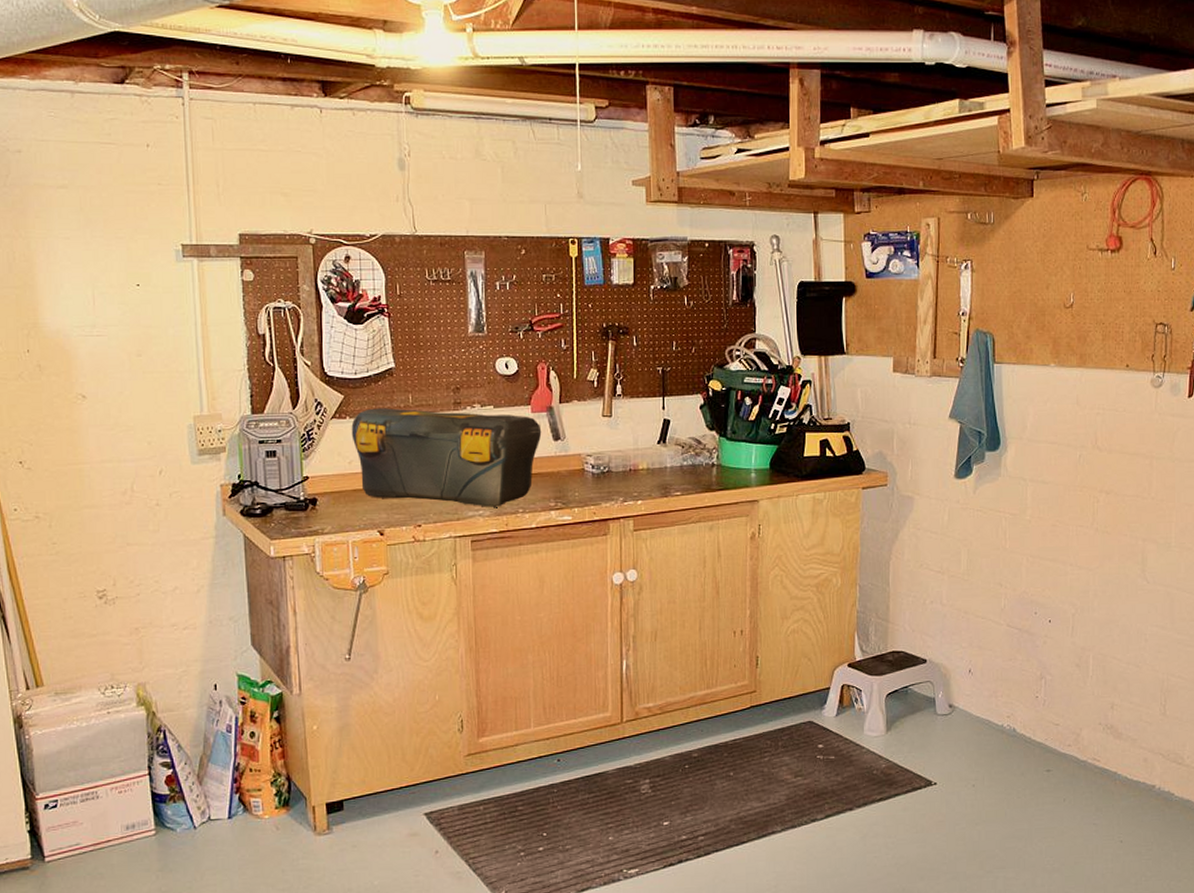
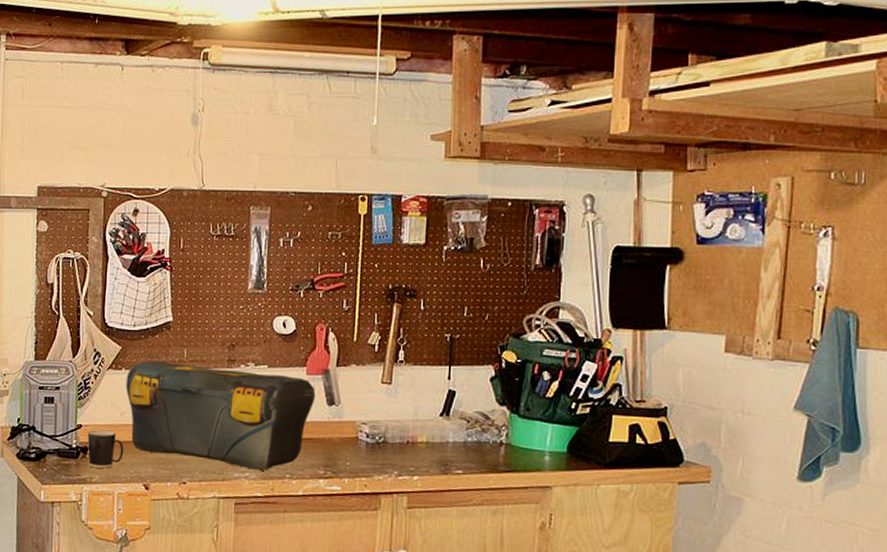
mug: none [315,481,355,518] -> present [87,430,124,468]

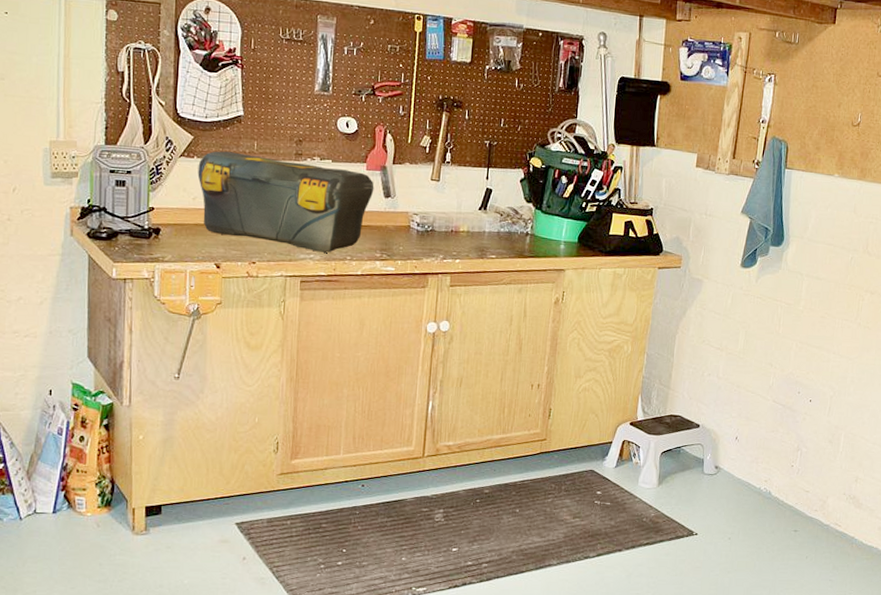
mug: present [87,430,124,468] -> none [159,213,196,248]

